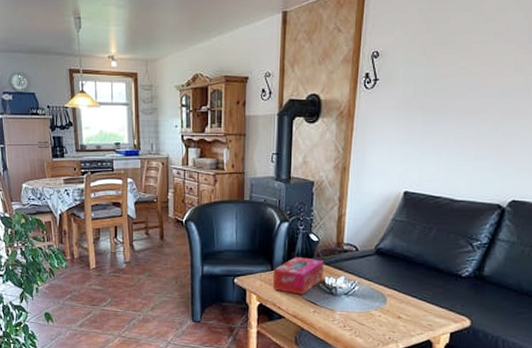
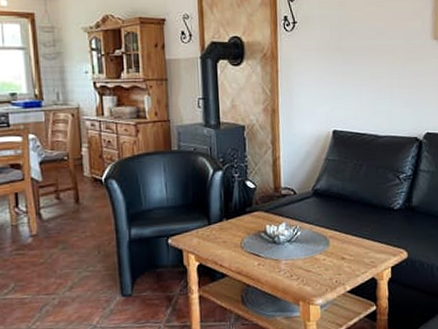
tissue box: present [273,257,324,295] -> none [211,207,264,248]

